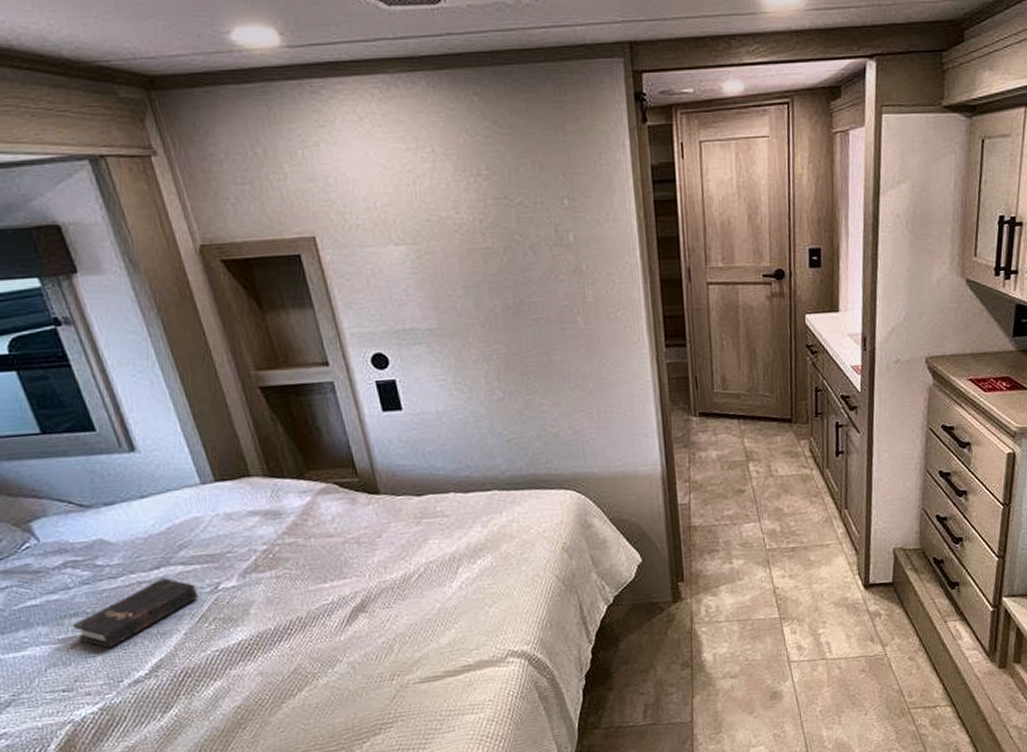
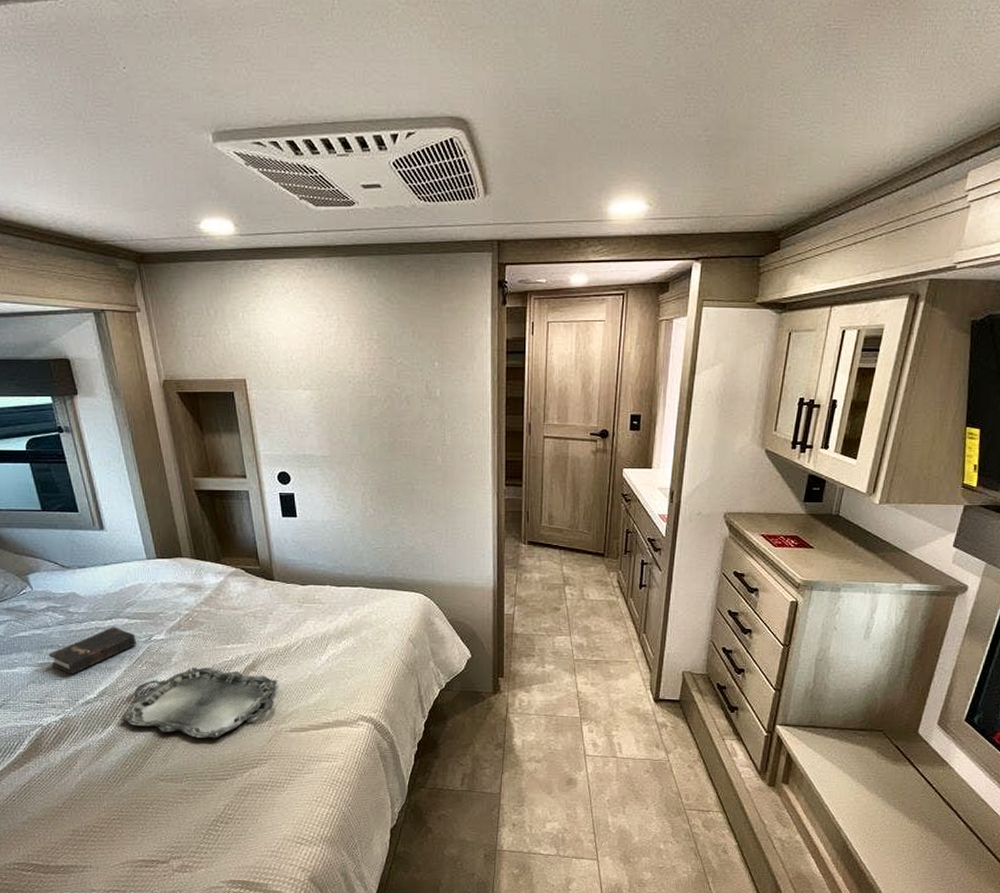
serving tray: none [186,614,398,708] -> present [121,667,278,739]

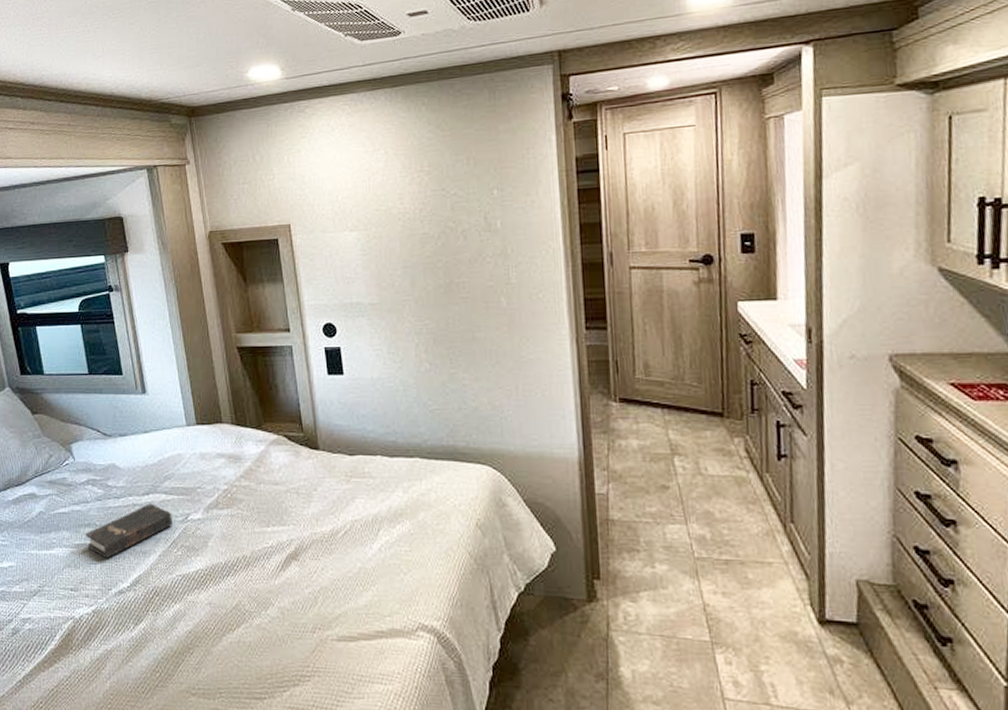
serving tray: present [121,667,278,739] -> none [153,553,323,645]

